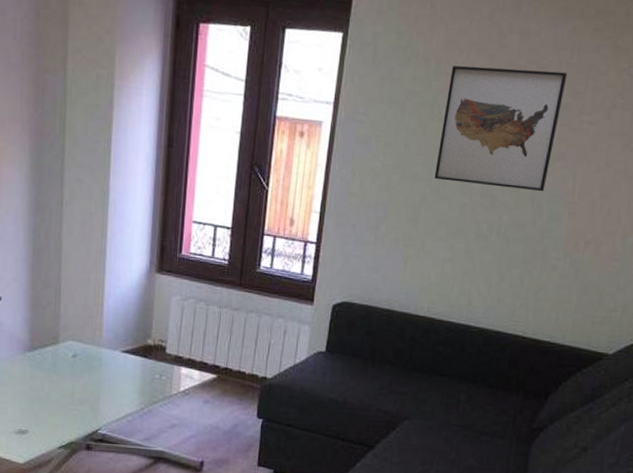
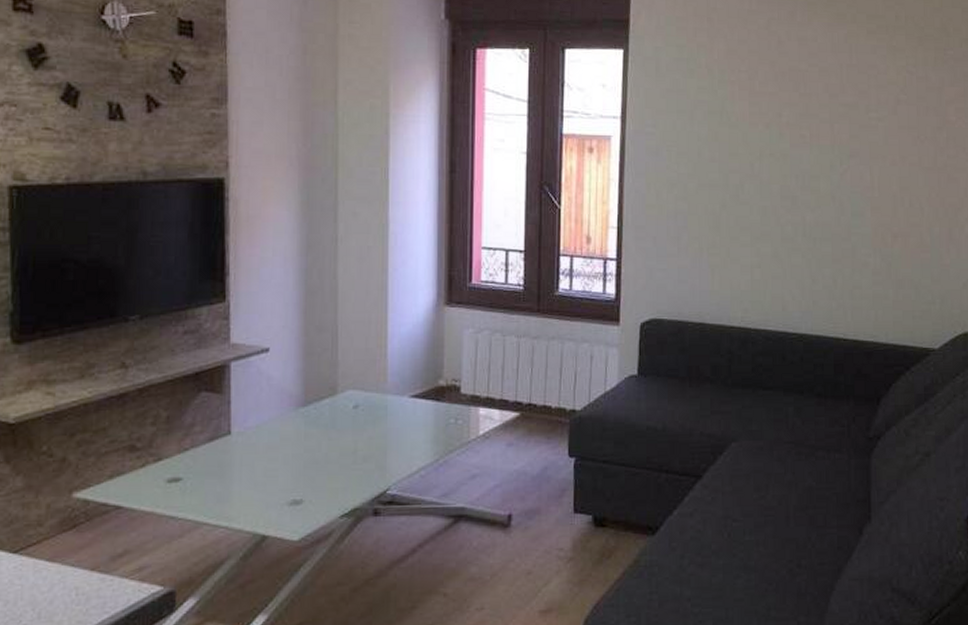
wall art: present [434,65,568,192] -> none [731,73,849,190]

